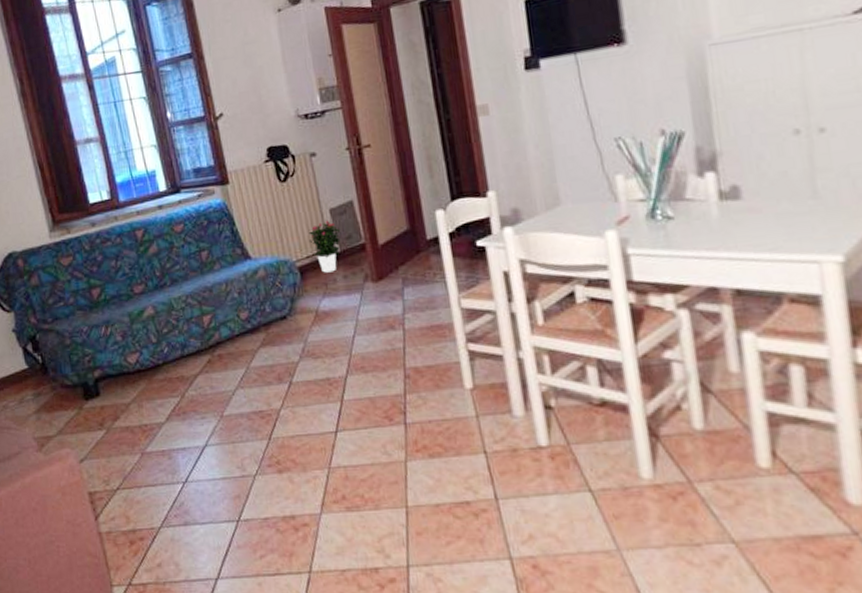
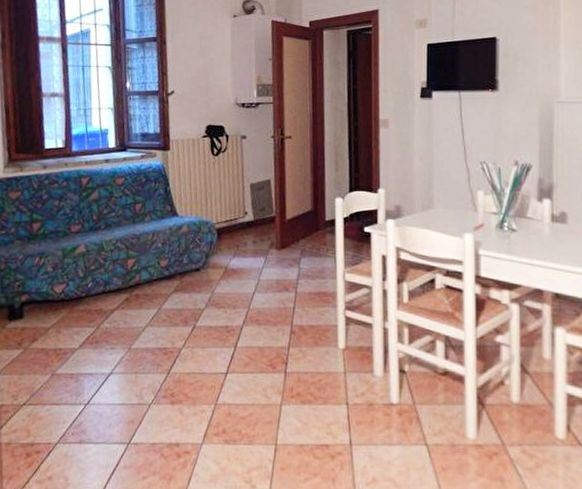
potted flower: present [308,220,341,273] -> none [229,193,256,237]

